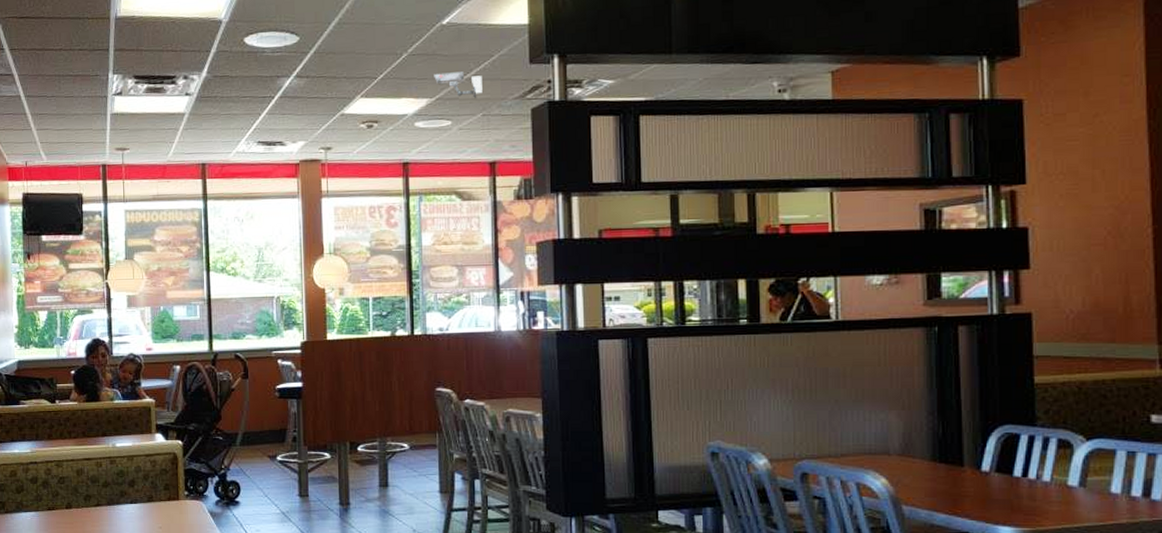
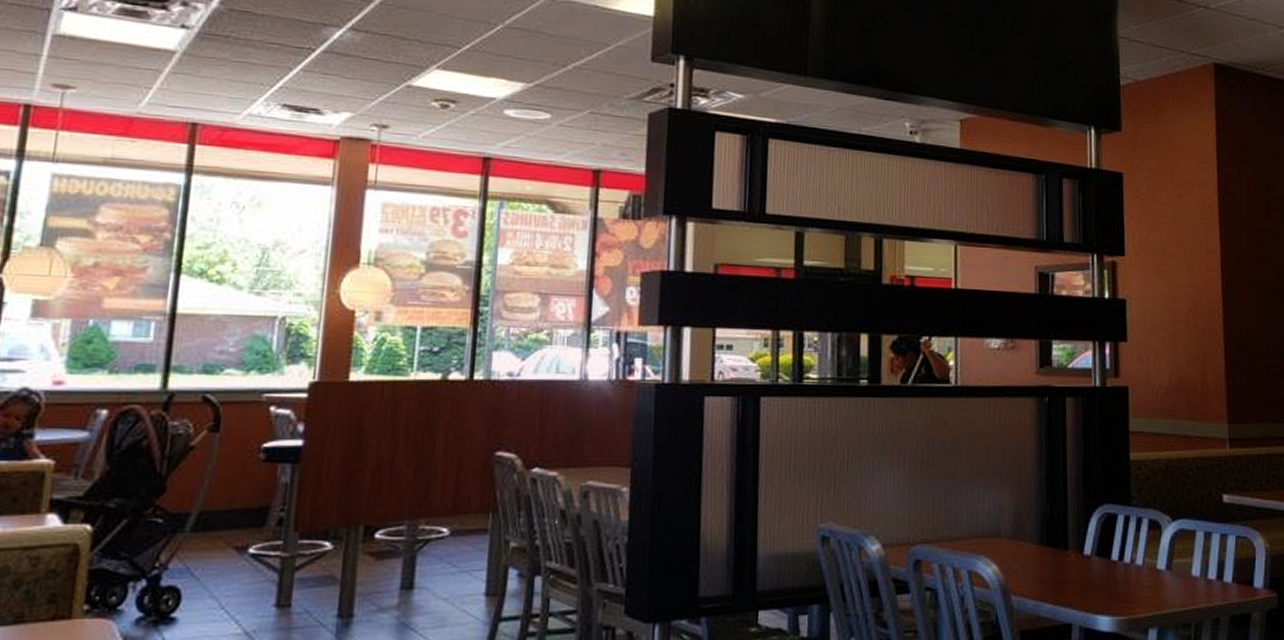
security camera: present [434,71,482,98] -> none [534,54,594,91]

